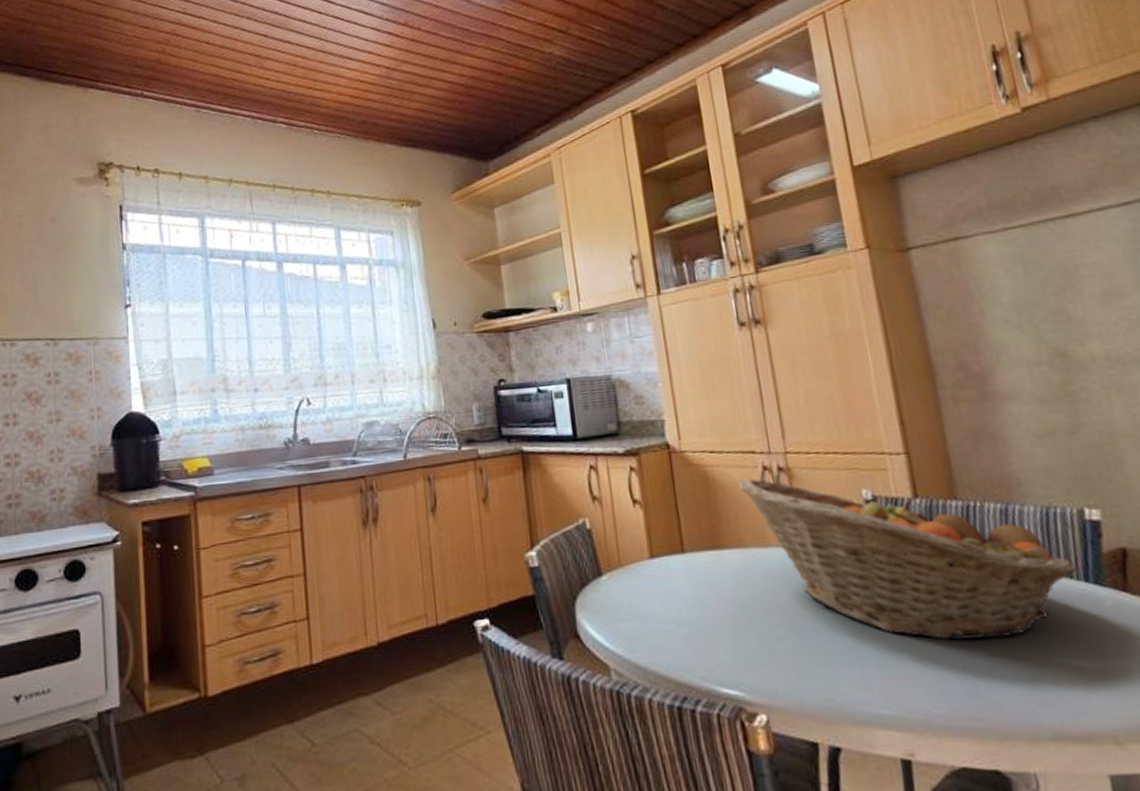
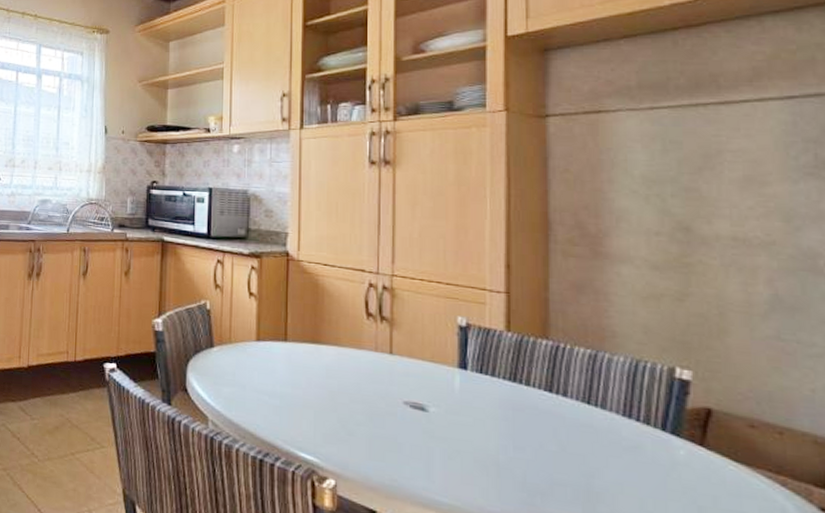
fruit basket: present [739,478,1077,641] -> none [345,292,655,463]

